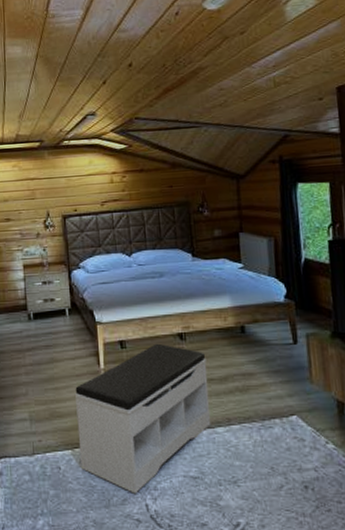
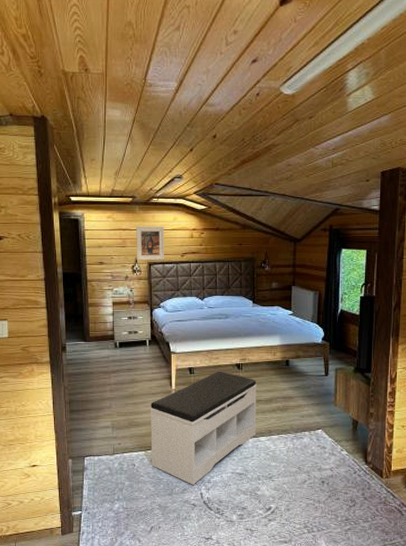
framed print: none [46,171,82,214] -> present [136,226,165,261]

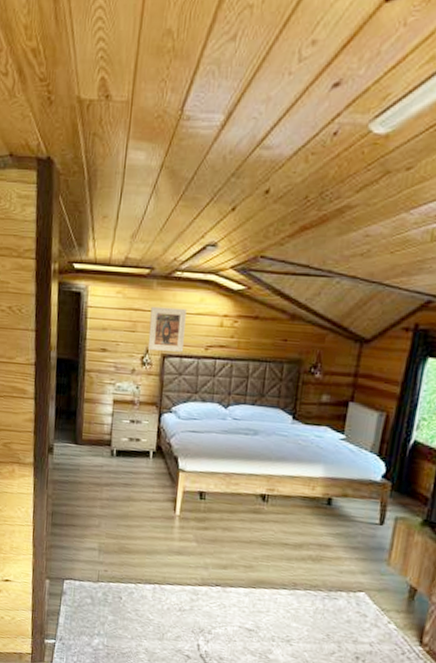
bench: present [149,371,257,485] -> none [142,500,285,634]

